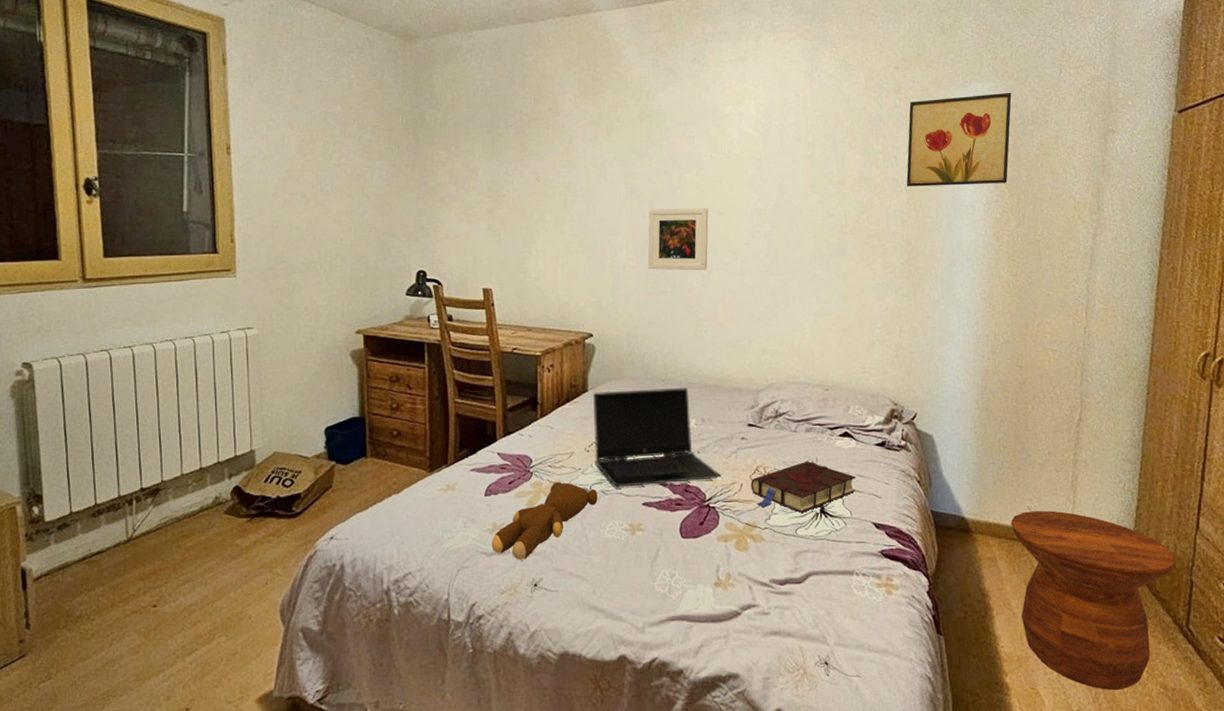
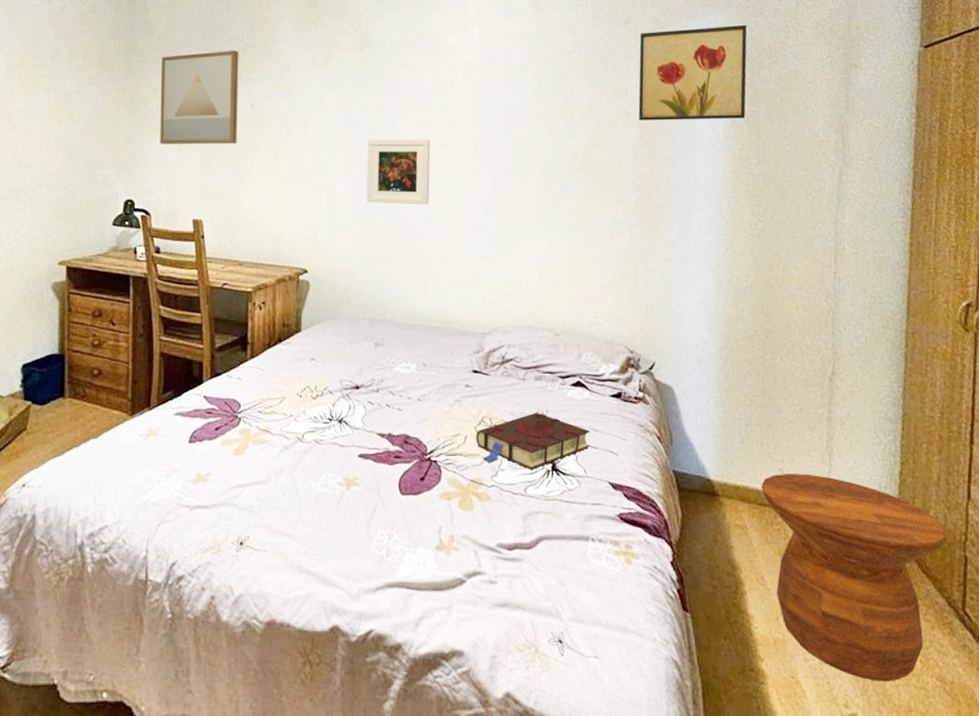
wall art: none [448,123,524,217] -> present [160,50,239,144]
teddy bear: present [491,481,598,560] -> none [195,428,310,515]
laptop computer: present [593,387,721,487] -> none [306,328,444,437]

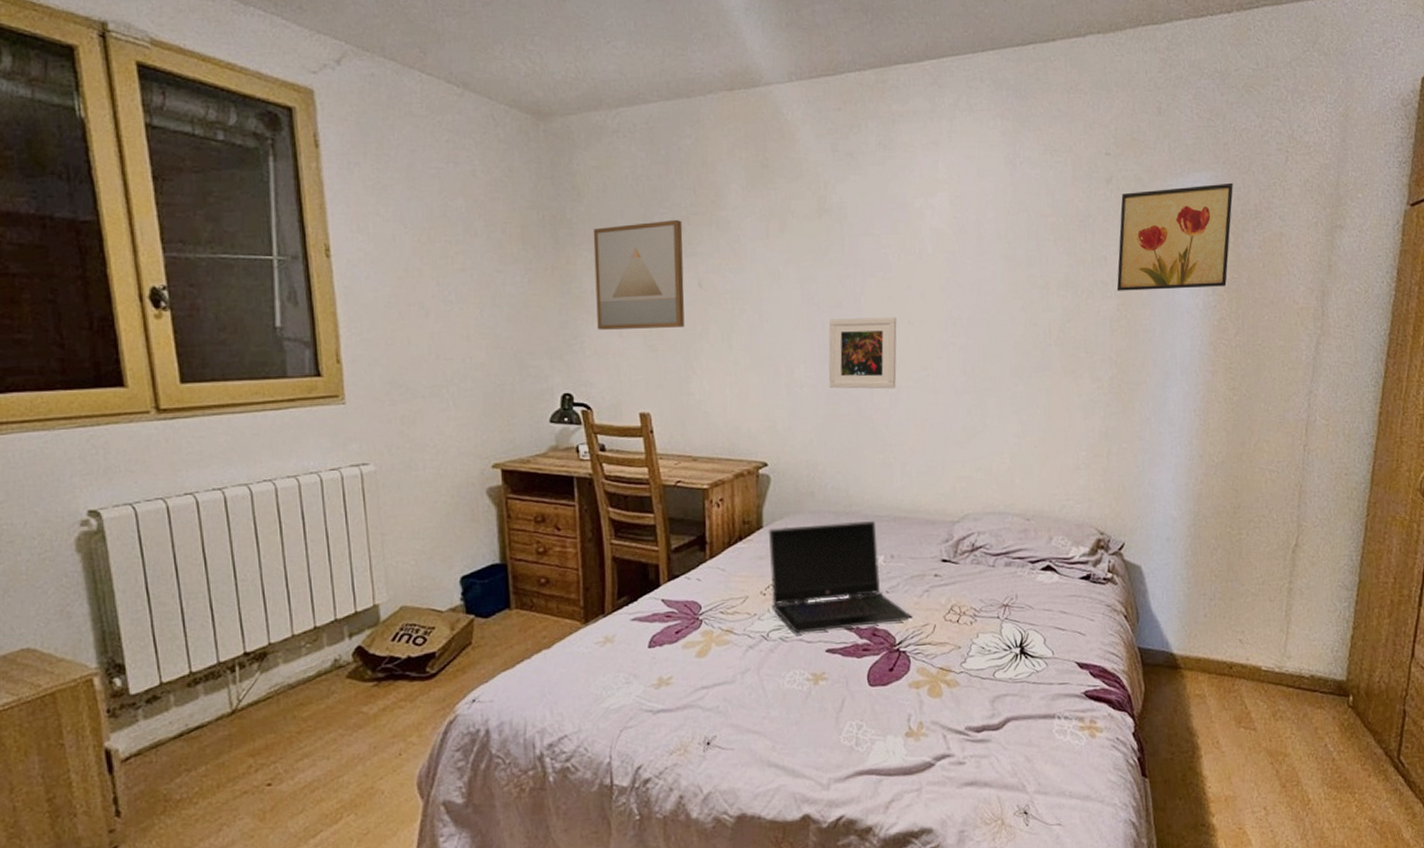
laptop computer: none [306,328,444,437] -> present [769,521,912,634]
book: present [476,412,590,469] -> none [945,597,1059,654]
side table: present [761,473,947,683] -> none [1221,643,1389,827]

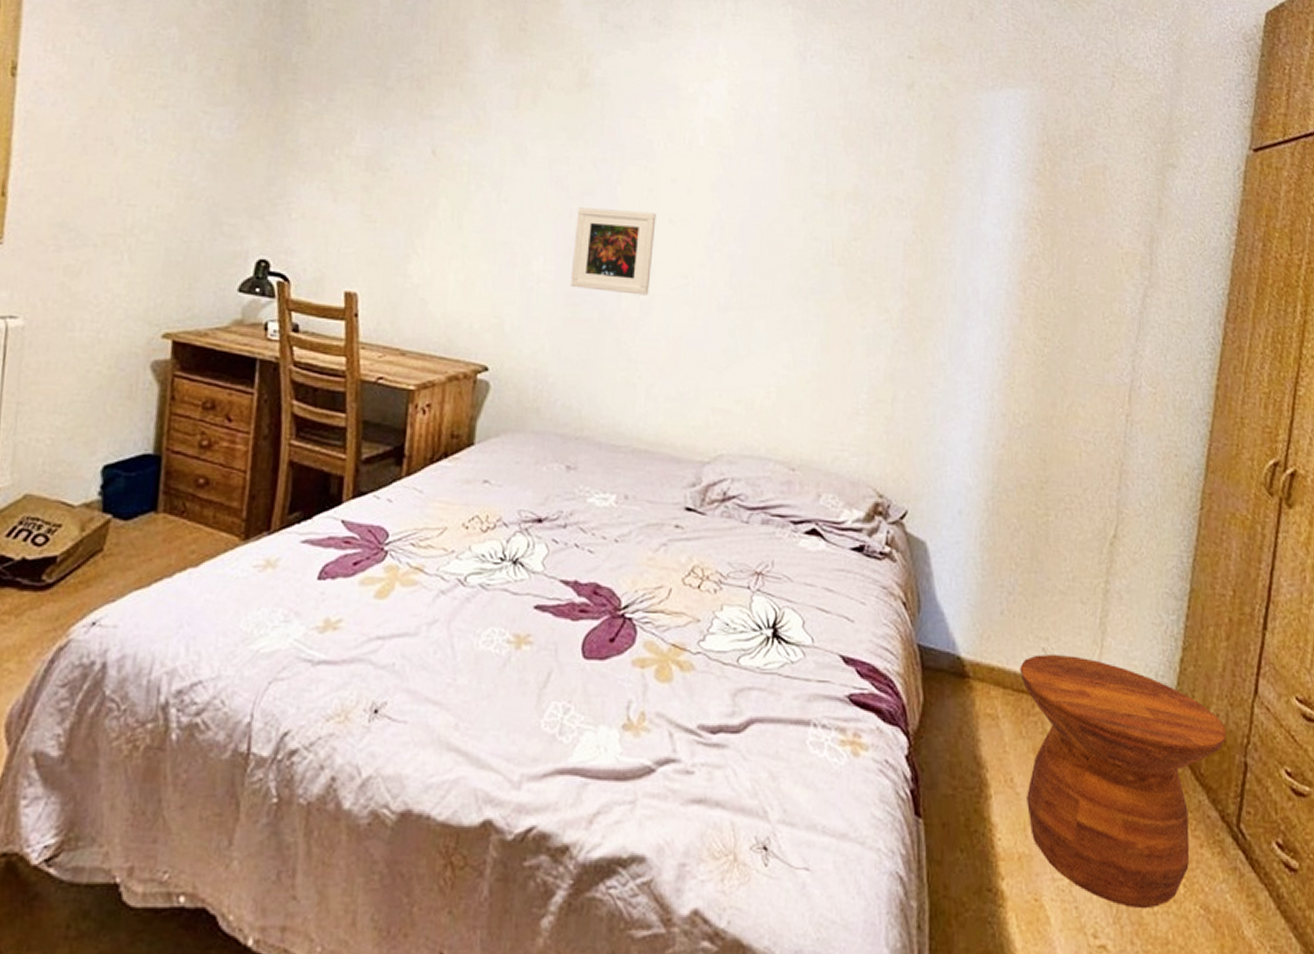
wall art: present [593,219,685,330] -> none [309,76,422,198]
laptop computer: present [769,521,912,634] -> none [475,446,644,582]
wall art: present [1116,182,1233,291] -> none [913,102,1051,219]
side table: none [1221,643,1389,827] -> present [1020,655,1226,909]

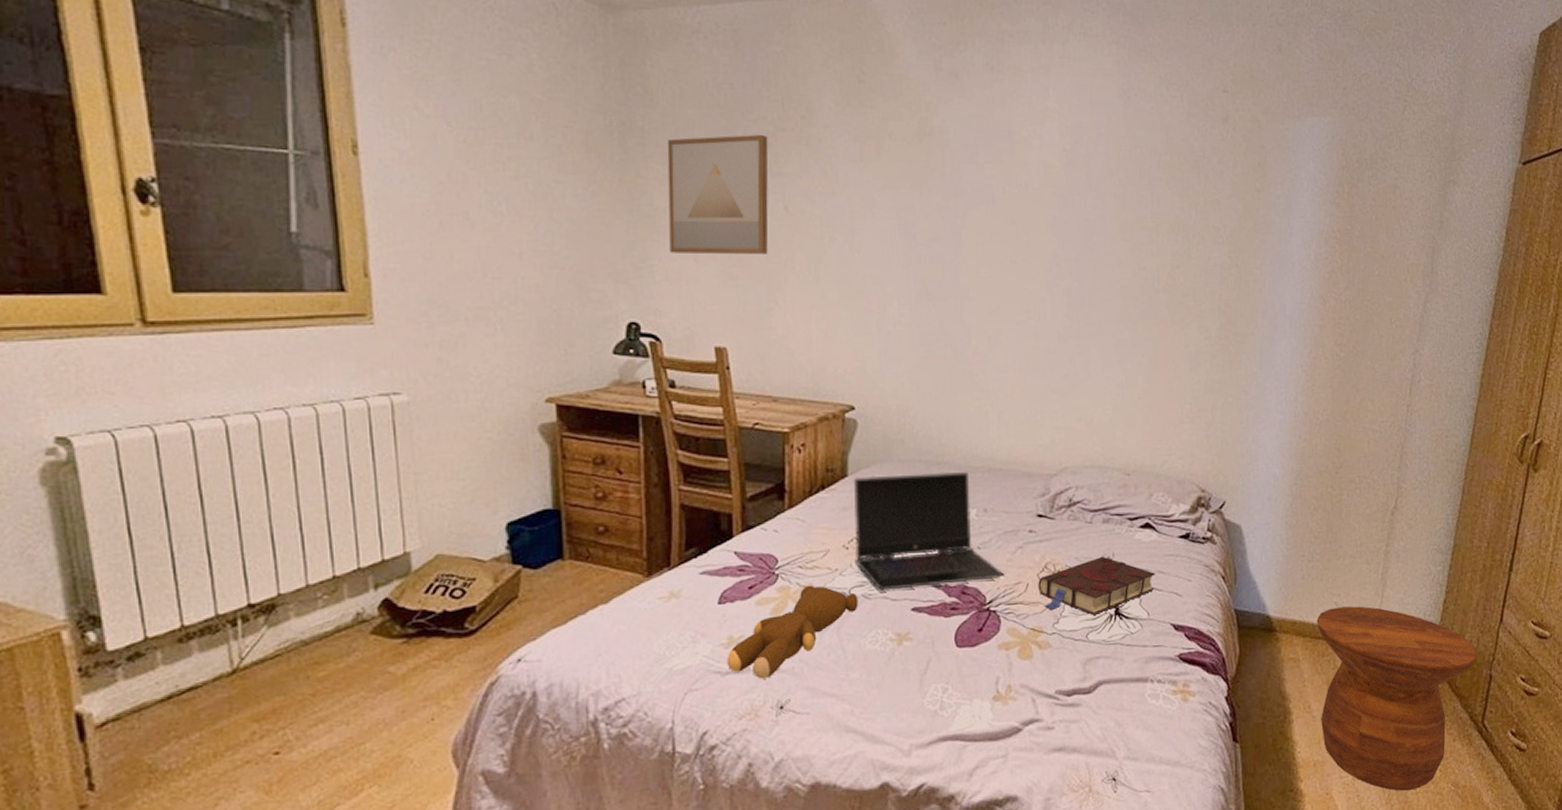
wall art: none [309,76,422,198] -> present [667,134,769,254]
teddy bear: none [319,566,475,674] -> present [727,585,858,679]
laptop computer: none [475,446,644,582] -> present [853,471,1004,591]
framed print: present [570,207,656,296] -> none [923,253,999,331]
book: none [682,564,823,635] -> present [1038,556,1156,615]

